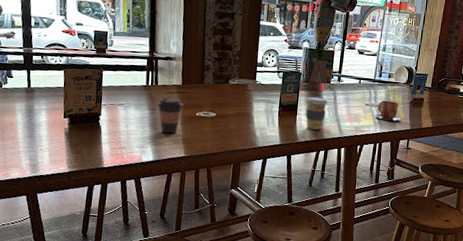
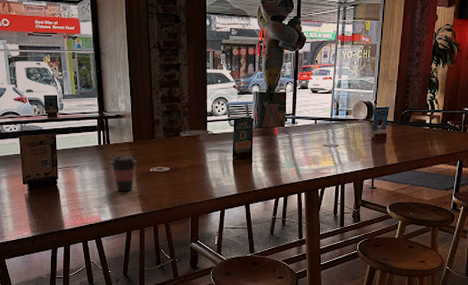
coffee cup: present [305,96,329,130] -> none [259,142,284,176]
mug: present [375,100,401,121] -> none [334,140,363,160]

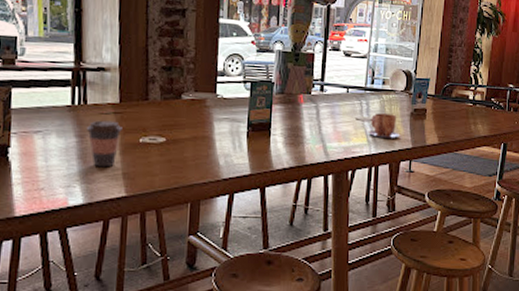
mug: none [334,140,363,160] -> present [368,113,400,138]

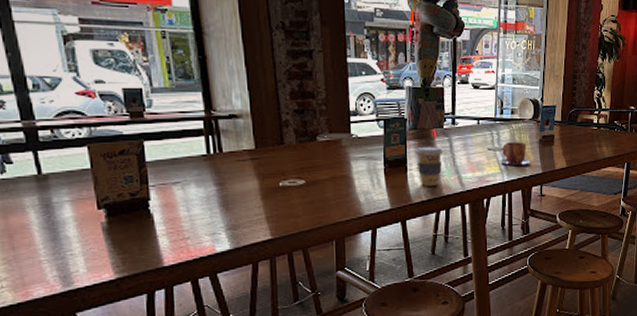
coffee cup: present [85,120,123,168] -> none [224,167,261,213]
coffee cup: none [280,111,310,153] -> present [415,146,444,186]

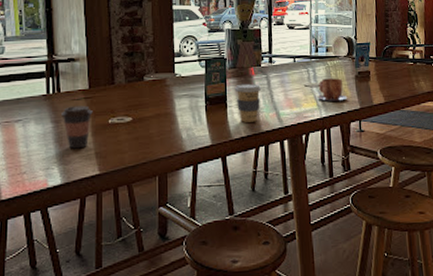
coffee cup: none [224,167,261,213] -> present [60,105,93,149]

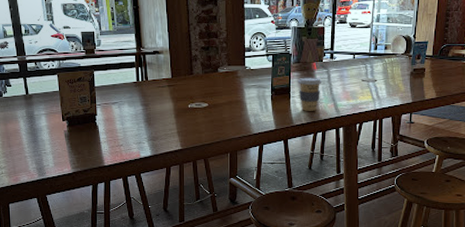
coffee cup: present [60,105,93,149] -> none [148,92,175,128]
mug: present [317,78,348,101] -> none [373,74,402,95]

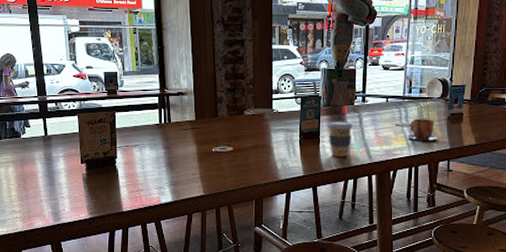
mug: none [373,74,402,95] -> present [407,119,438,141]

